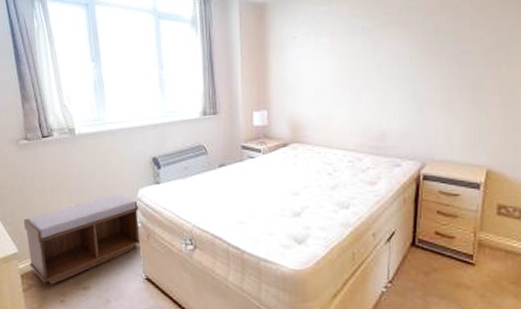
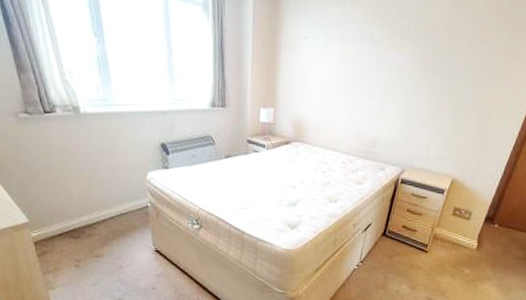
bench: present [23,193,140,285] -> none [32,174,149,252]

